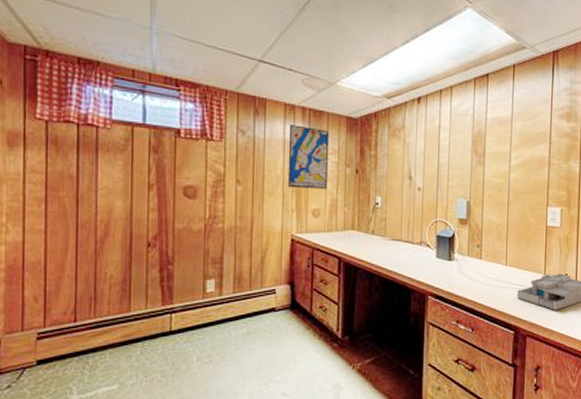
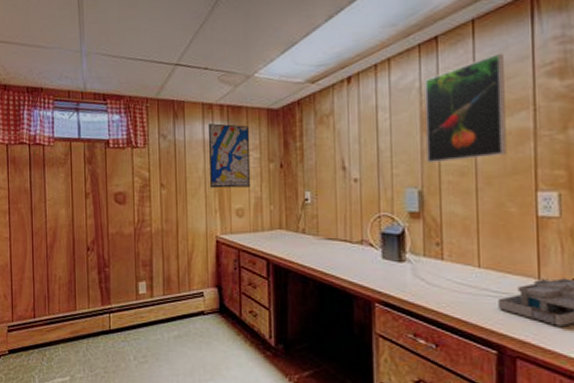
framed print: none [475,95,533,179] -> present [425,53,507,164]

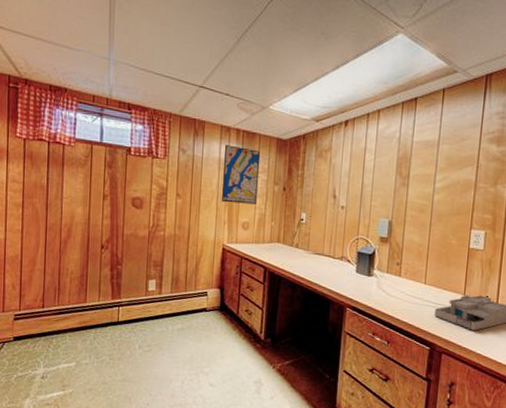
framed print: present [425,53,507,164] -> none [398,119,462,200]

